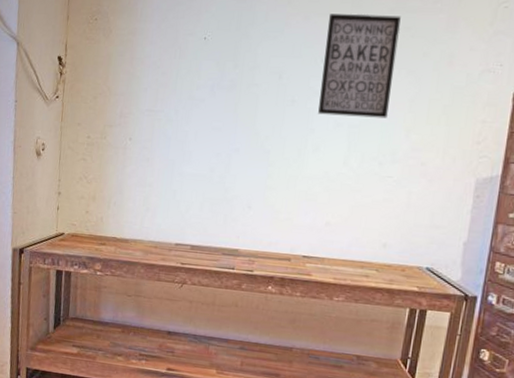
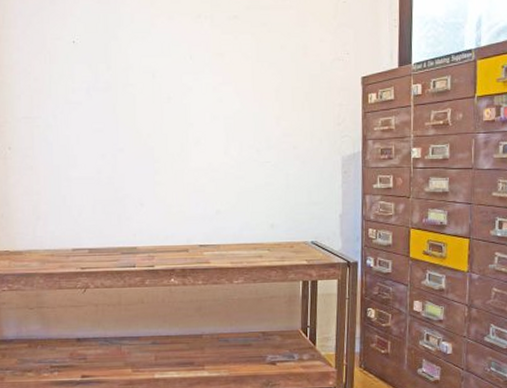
wall art: present [318,14,401,119] -> none [192,13,258,109]

